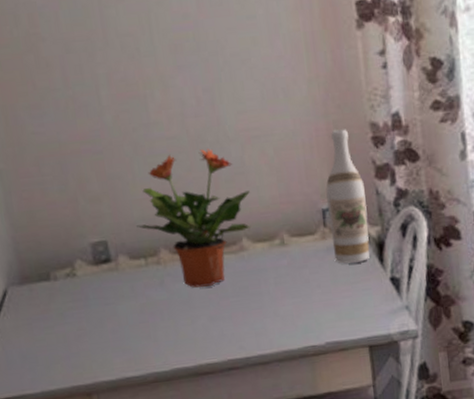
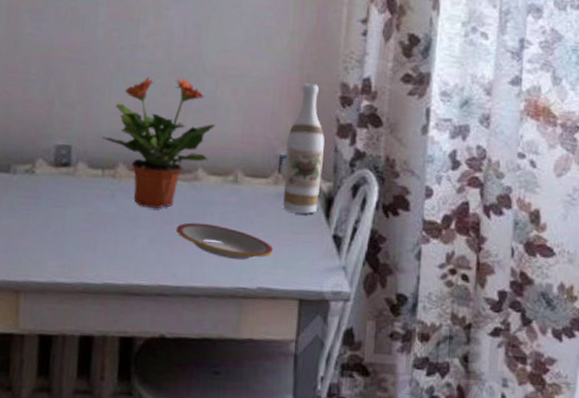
plate: none [233,291,335,321] -> present [175,222,273,260]

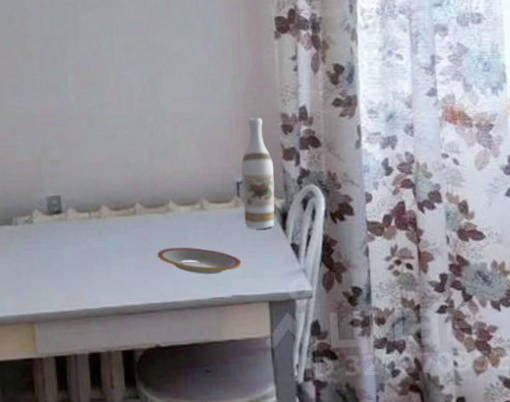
potted plant: present [102,76,215,209] -> none [85,127,178,241]

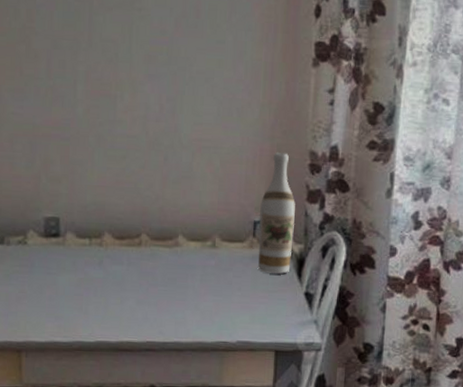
plate: present [157,247,242,274] -> none [160,285,251,317]

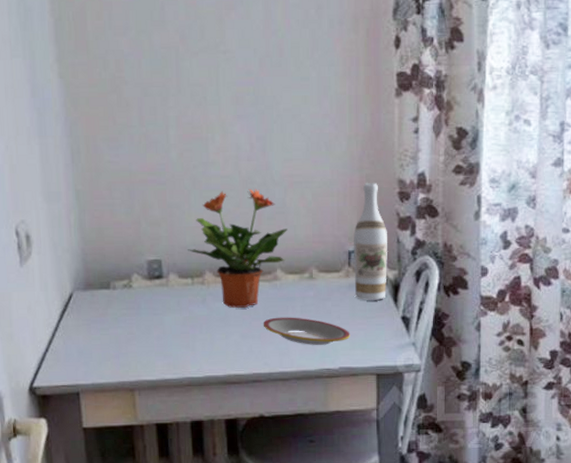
potted plant: none [88,150,192,273] -> present [188,189,287,309]
plate: none [160,285,251,317] -> present [263,317,350,345]

